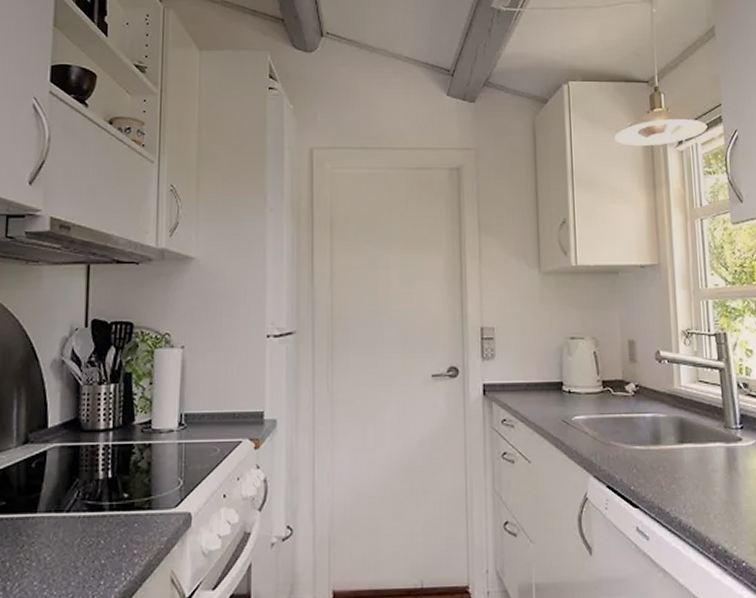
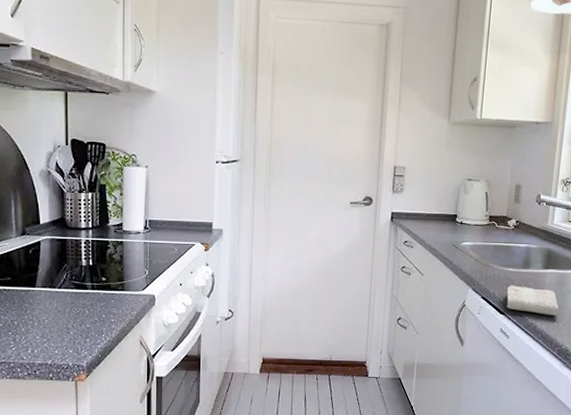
washcloth: none [637,467,707,505] -> present [506,285,560,316]

